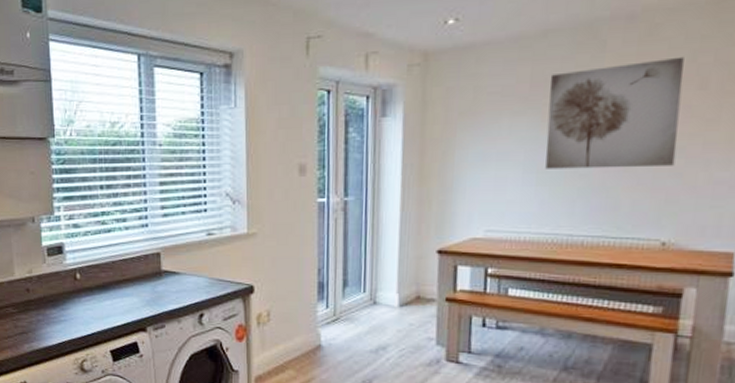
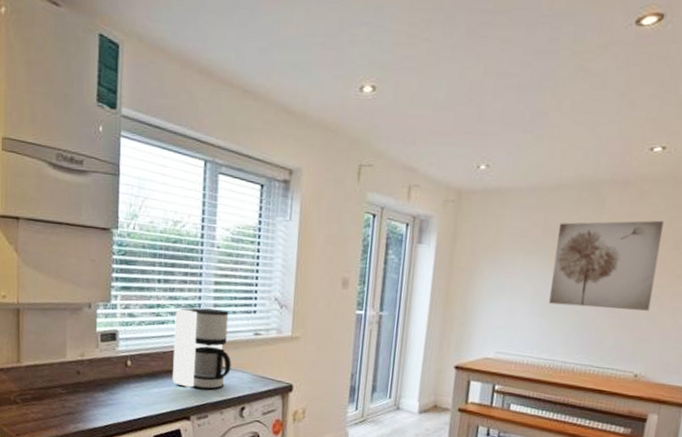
coffee maker: none [121,212,185,298] -> present [172,307,231,390]

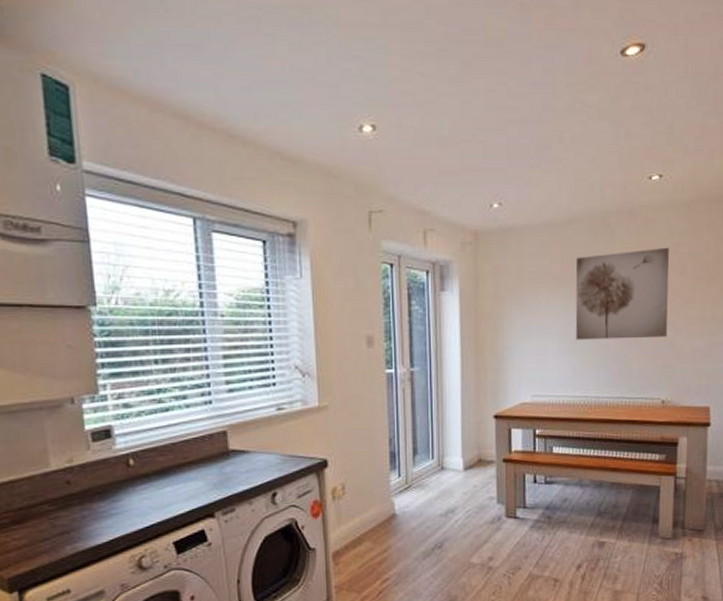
coffee maker: present [172,307,231,390] -> none [181,386,255,480]

